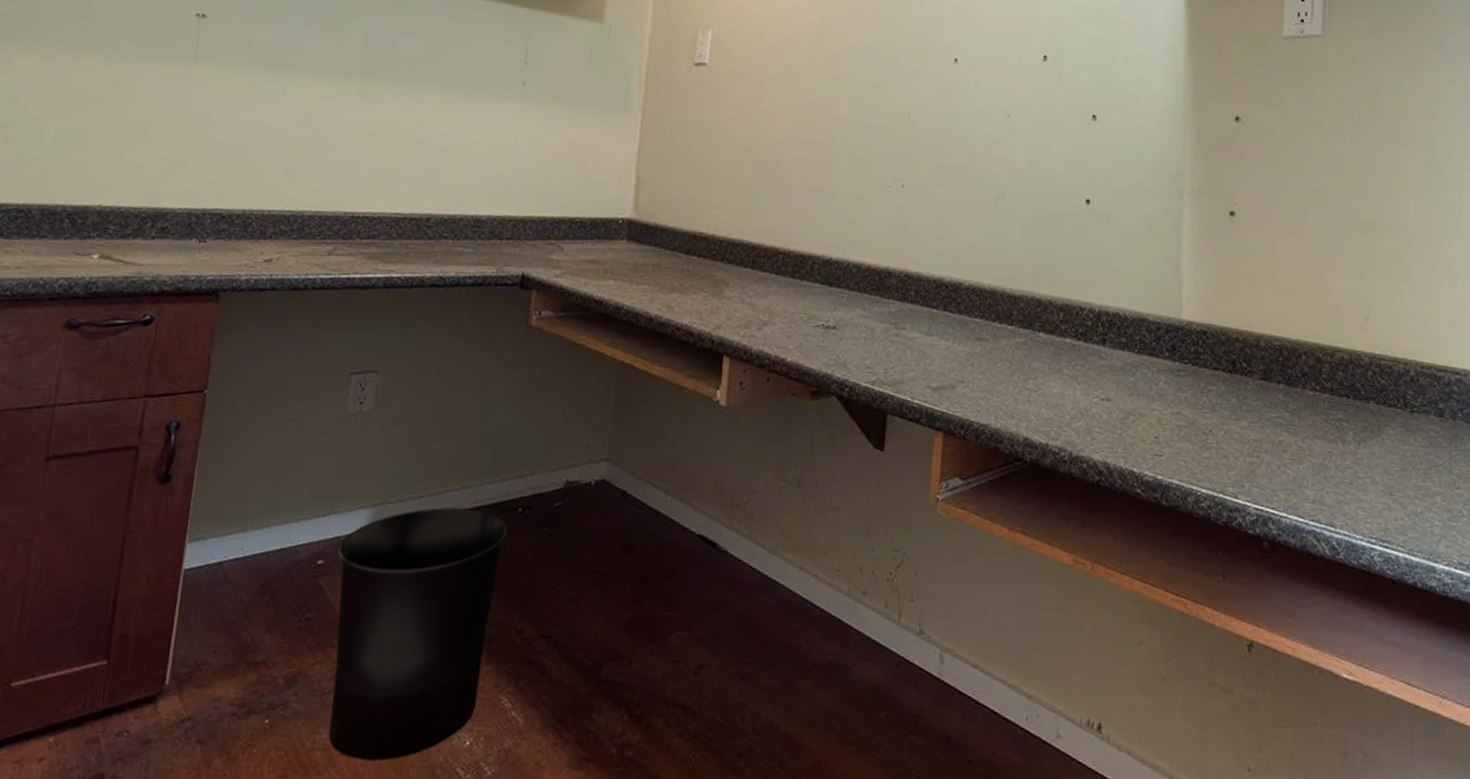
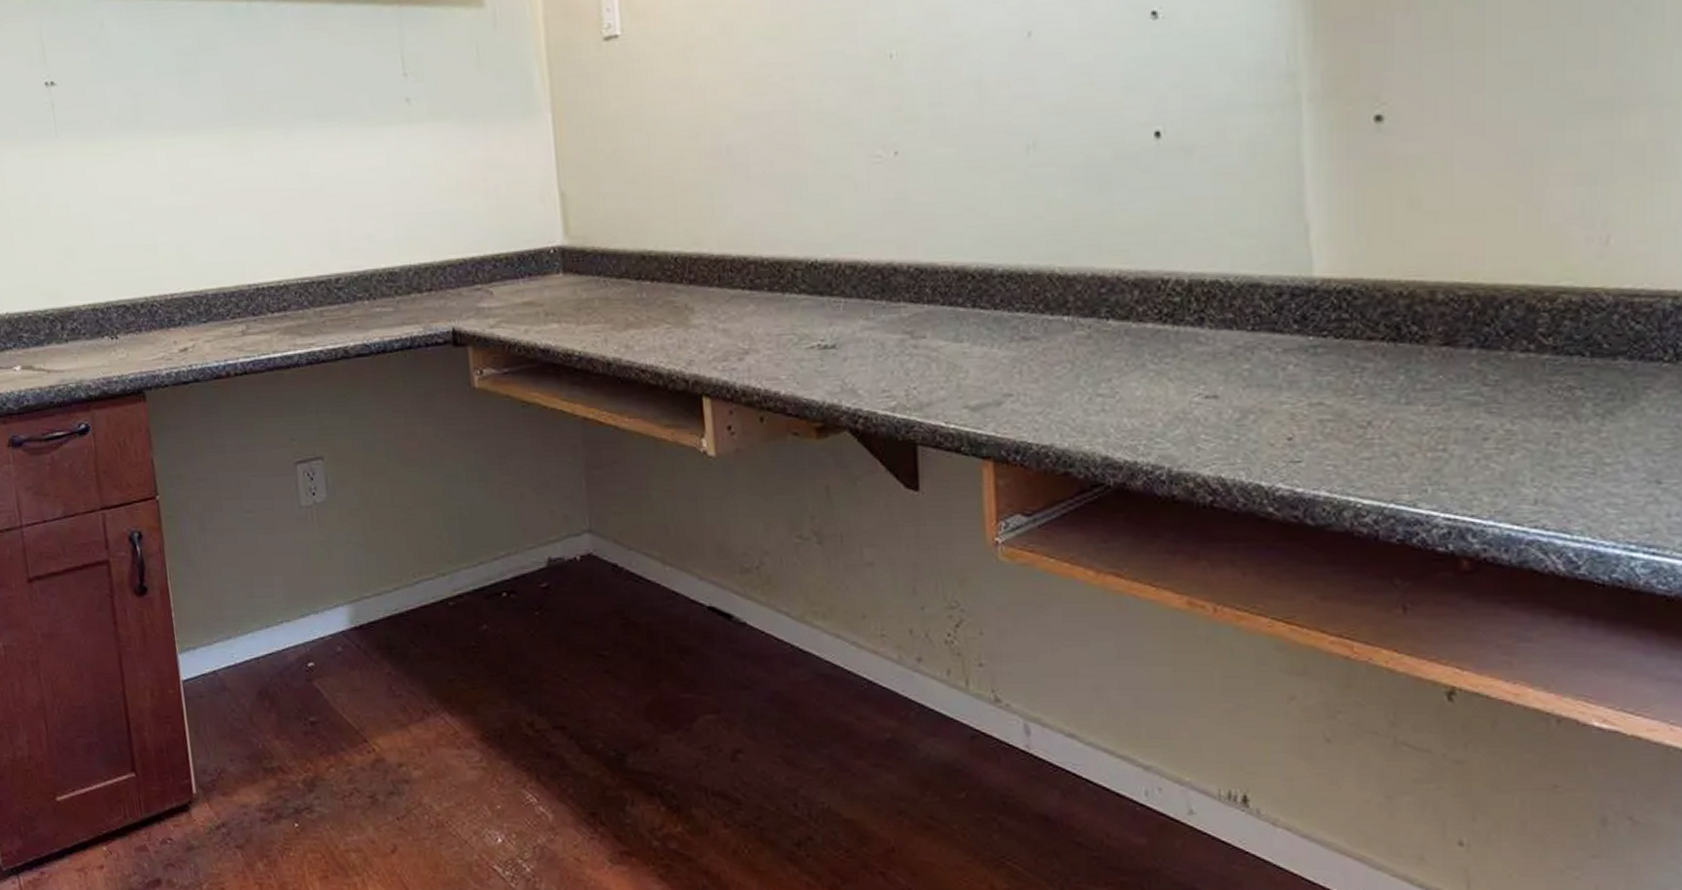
waste bin: present [329,507,507,761] -> none [325,598,501,860]

